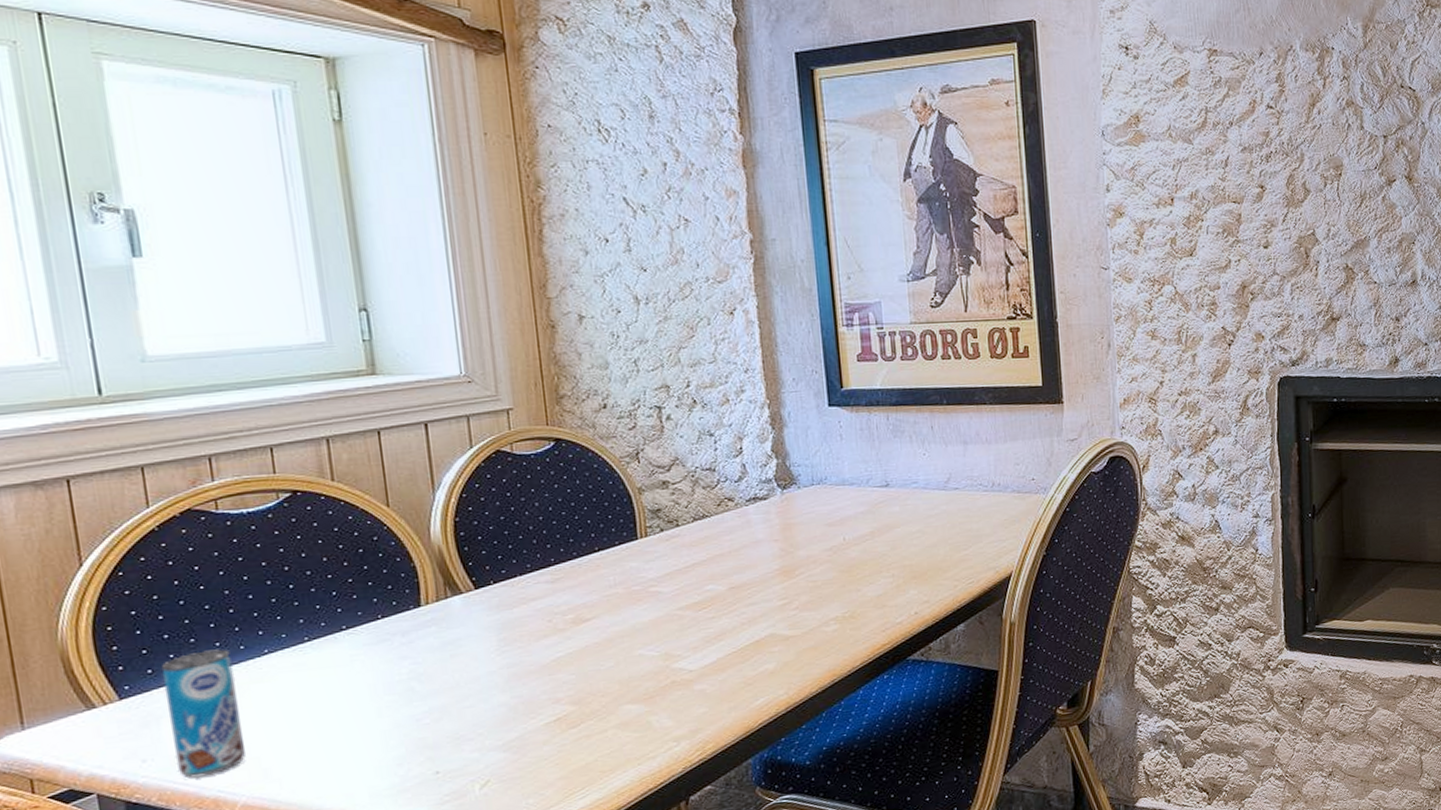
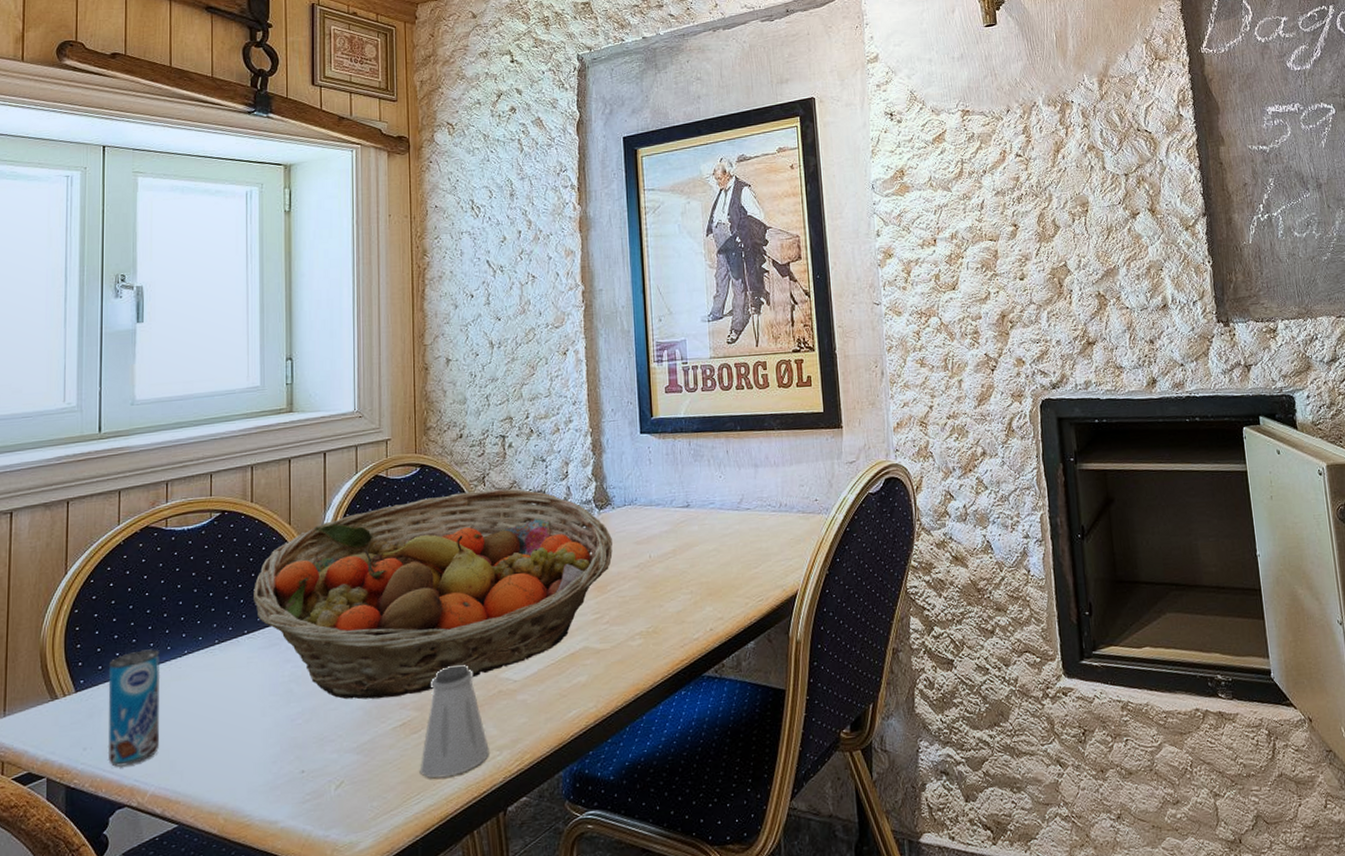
fruit basket: none [348,466,800,696] -> present [254,488,613,700]
saltshaker: none [582,655,665,772] -> present [419,664,489,778]

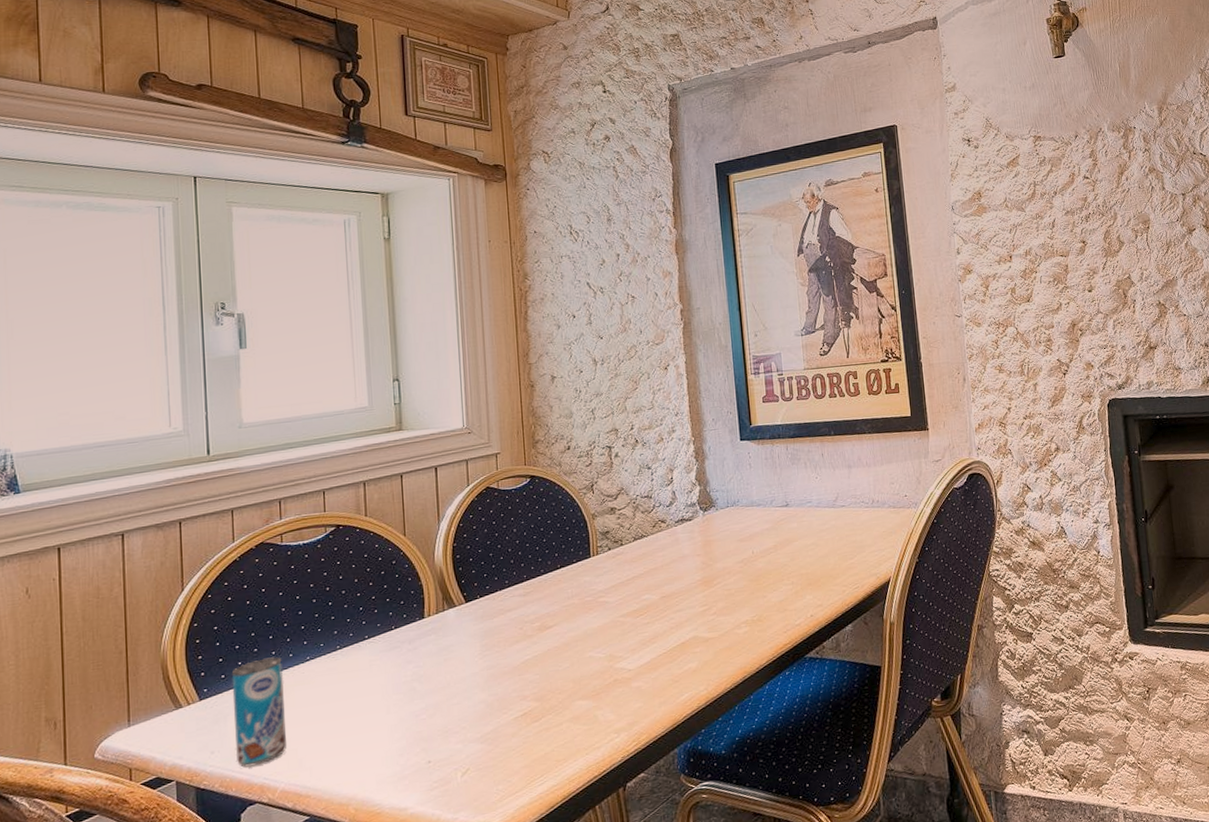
fruit basket: present [254,488,613,700] -> none [372,495,718,694]
saltshaker: present [419,664,489,778] -> none [542,657,608,761]

